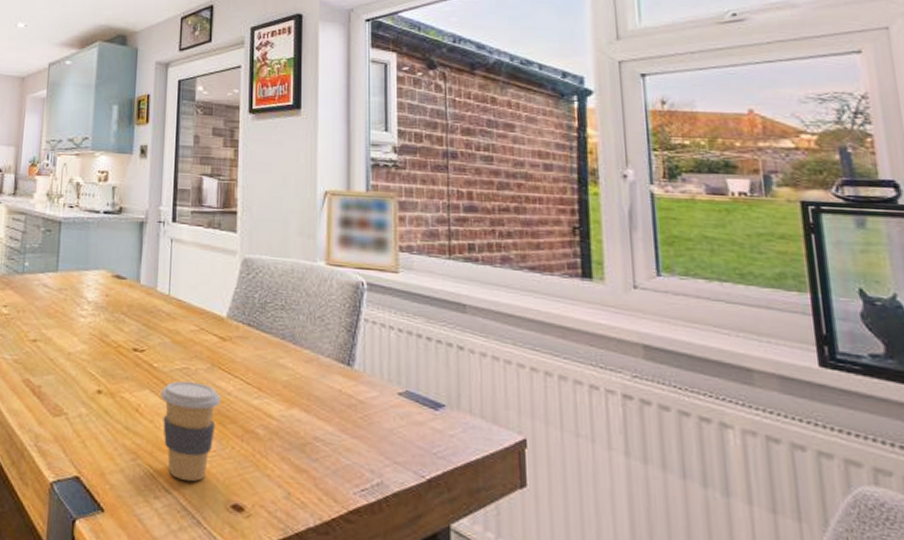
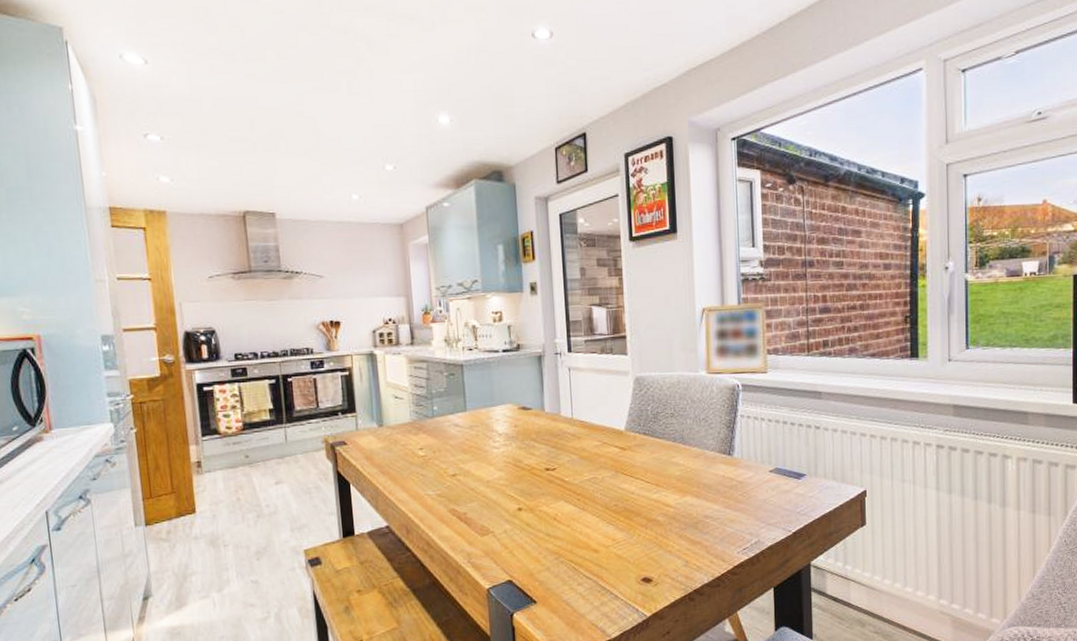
coffee cup: present [161,381,221,481] -> none [574,488,626,567]

